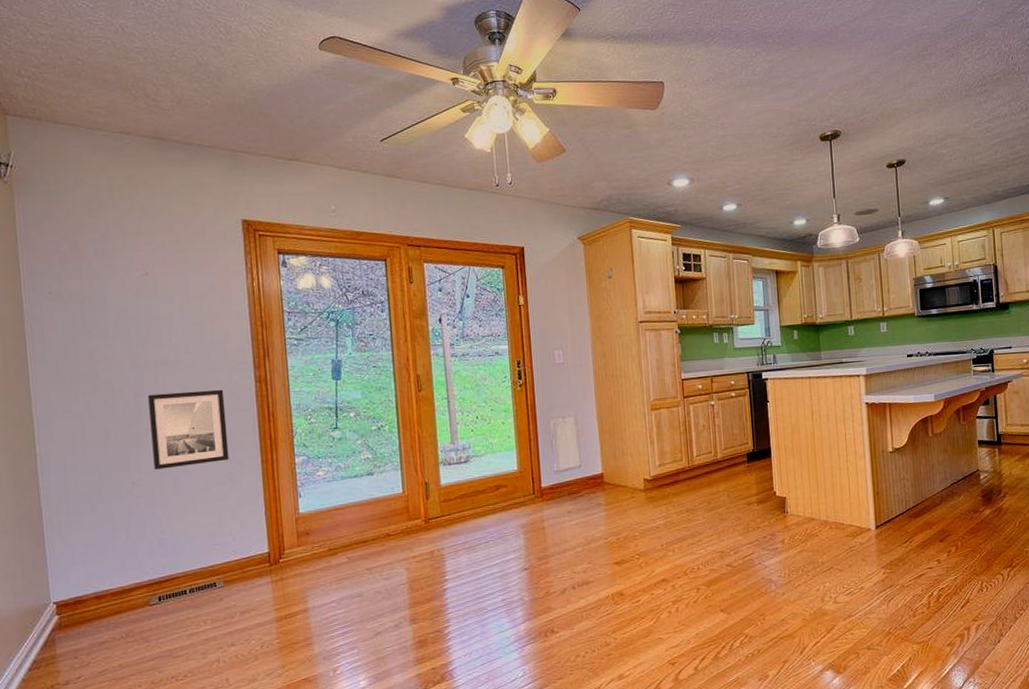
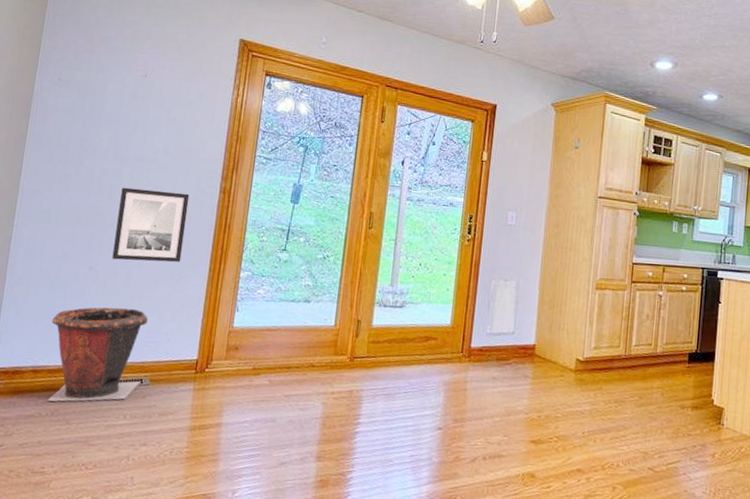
waste bin: none [103,514,215,625] -> present [47,307,149,402]

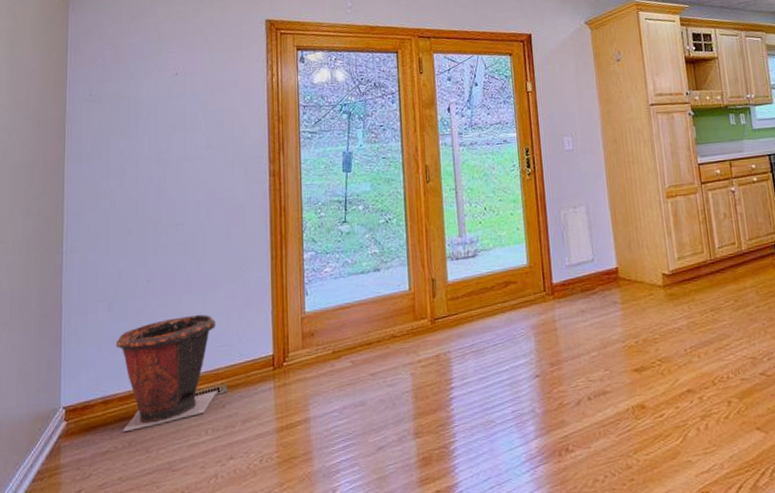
wall art: present [112,187,190,262] -> none [169,184,240,267]

